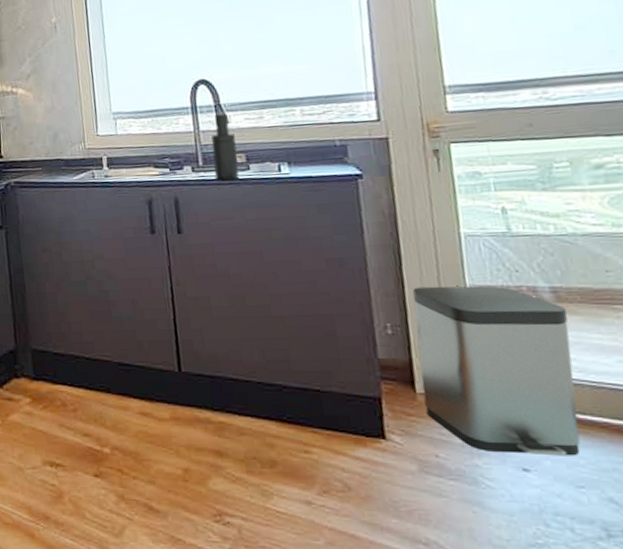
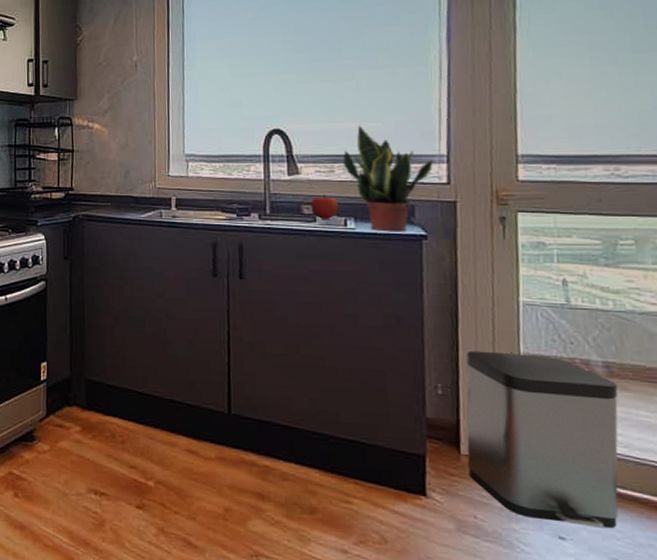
soap dispenser: present [211,113,240,182] -> none [280,165,305,232]
fruit: none [243,141,271,168] -> present [311,194,339,220]
potted plant: none [270,68,362,175] -> present [342,125,434,232]

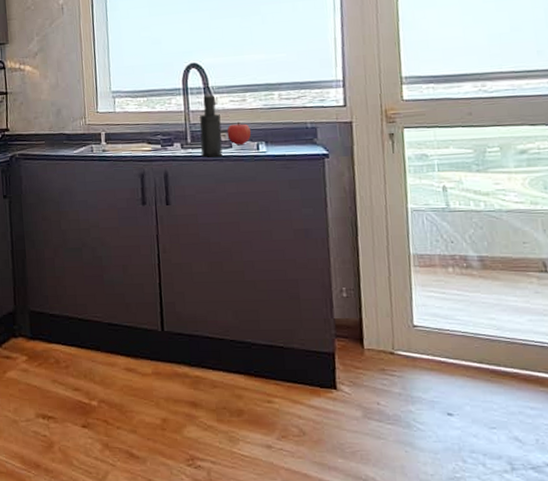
soap dispenser: none [280,165,305,232] -> present [199,95,223,158]
potted plant: present [342,125,434,232] -> none [253,56,332,154]
pedal bin: present [466,350,619,528] -> none [366,254,495,402]

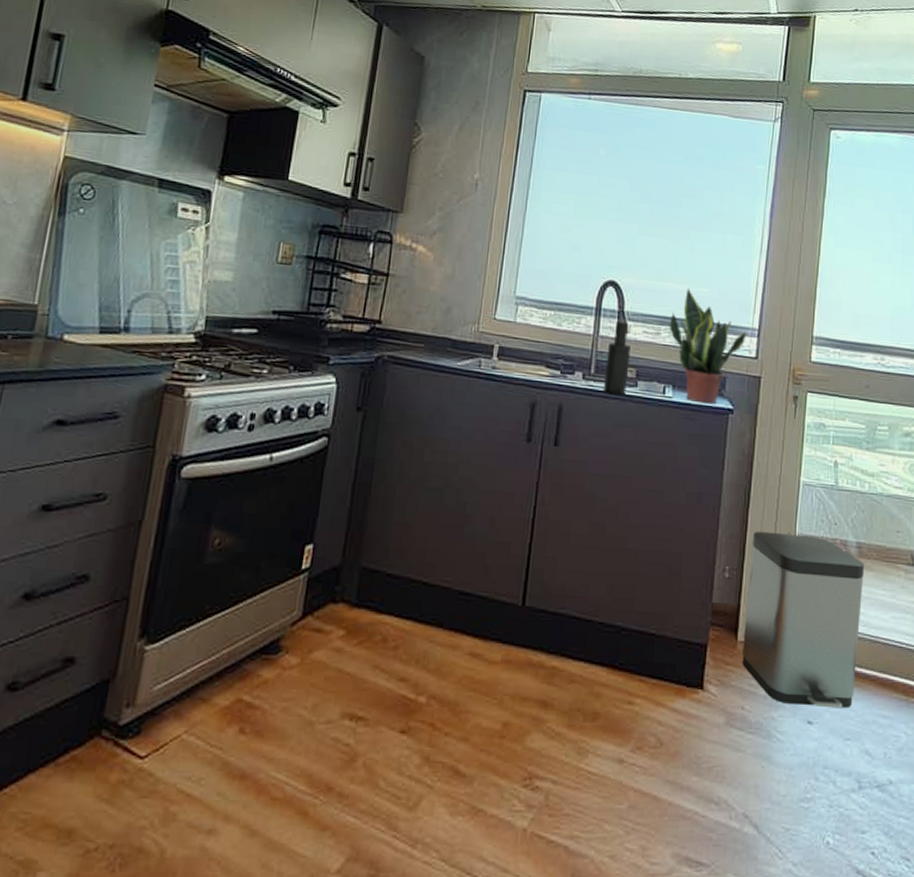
fruit: present [227,121,252,146] -> none [634,357,661,386]
potted plant: none [253,56,332,154] -> present [669,288,747,405]
pedal bin: none [366,254,495,402] -> present [742,531,865,709]

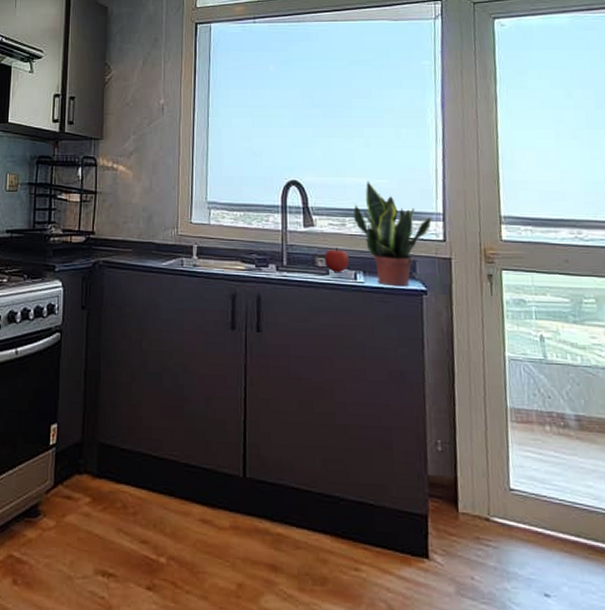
soap dispenser: present [602,321,631,397] -> none [296,216,319,285]
fruit: none [634,357,661,386] -> present [324,247,350,273]
pedal bin: present [742,531,865,709] -> none [462,405,593,582]

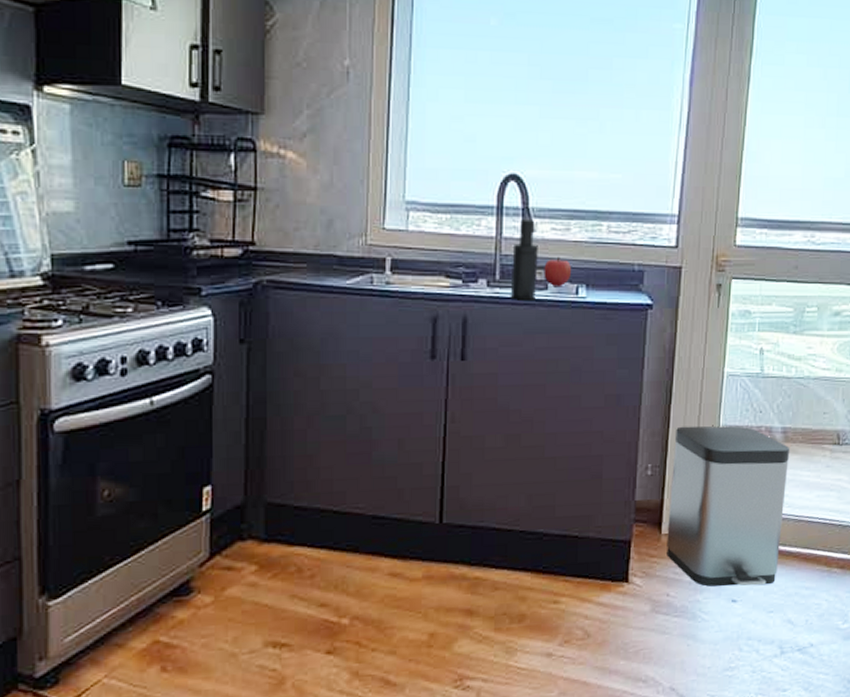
soap dispenser: none [296,216,319,285] -> present [510,220,538,302]
potted plant: present [353,181,432,287] -> none [579,175,665,301]
pedal bin: none [462,405,593,582] -> present [667,426,790,587]

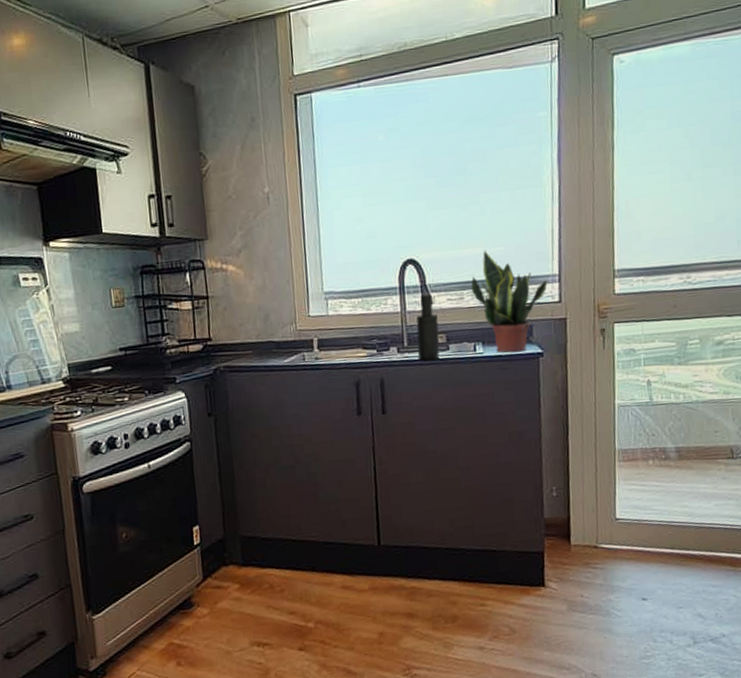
fruit: present [544,256,572,288] -> none [444,321,469,348]
potted plant: none [579,175,665,301] -> present [470,250,548,354]
pedal bin: present [667,426,790,587] -> none [575,449,686,588]

